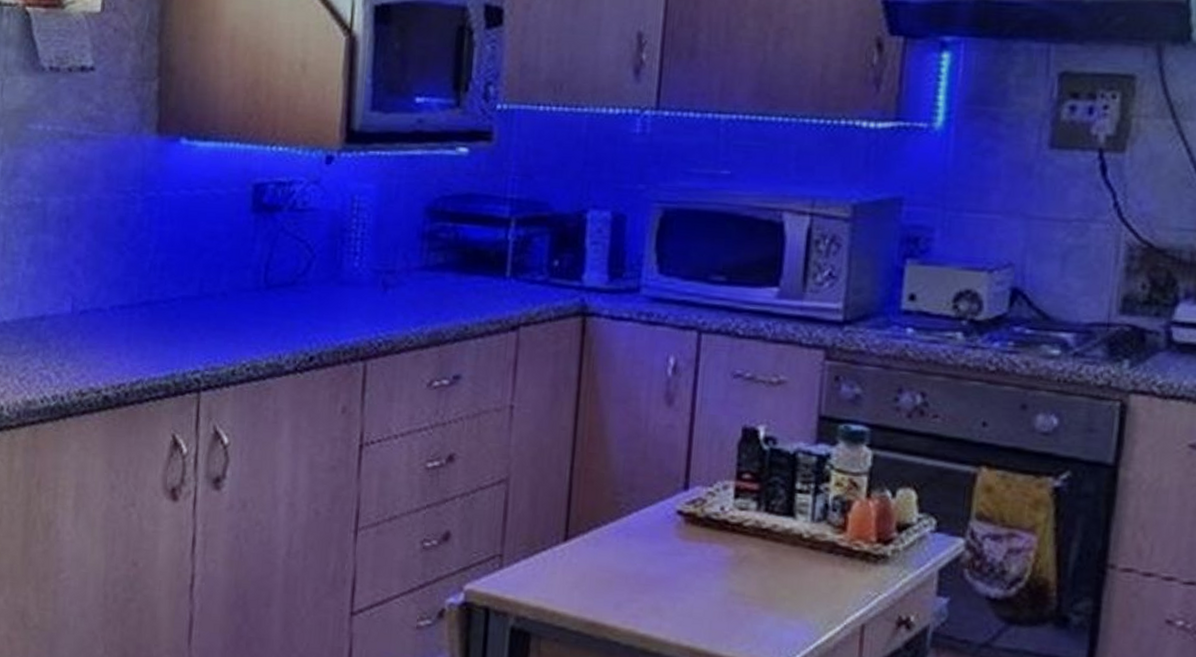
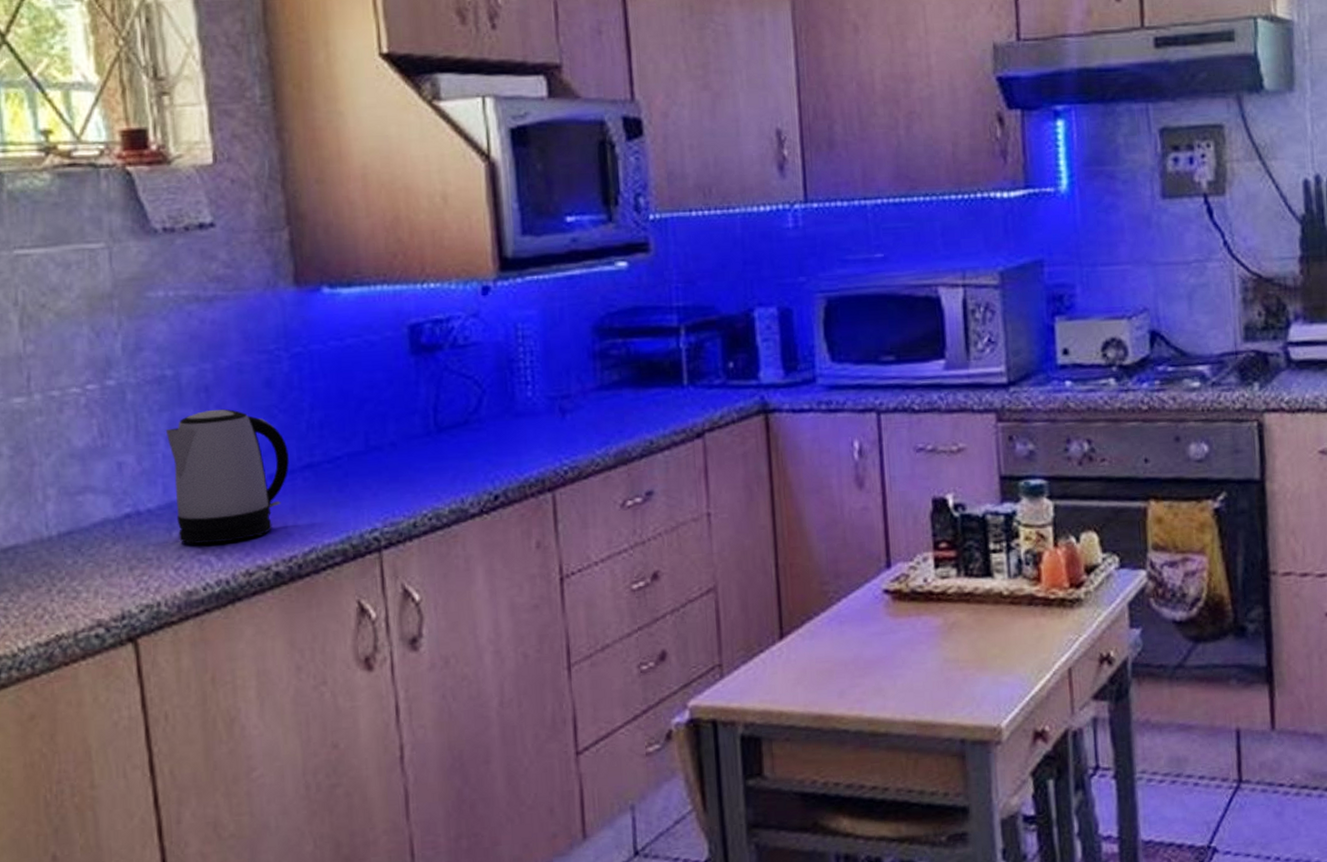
kettle: none [26,239,131,362] -> present [165,408,289,544]

